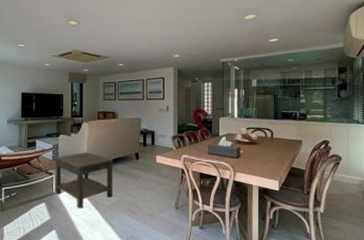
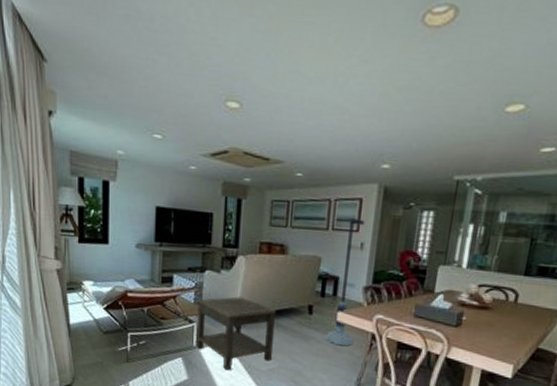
floor lamp: none [149,90,170,180] -> present [324,217,365,346]

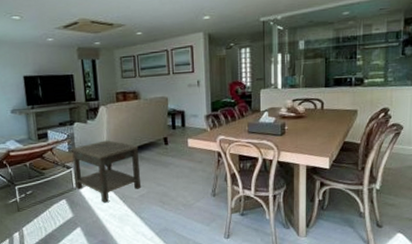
floor lamp: present [324,217,365,346] -> none [180,61,205,166]

